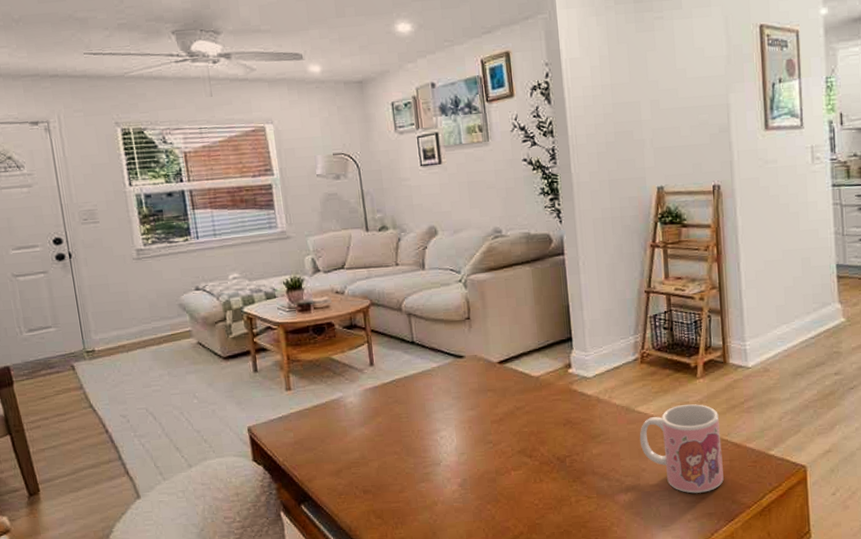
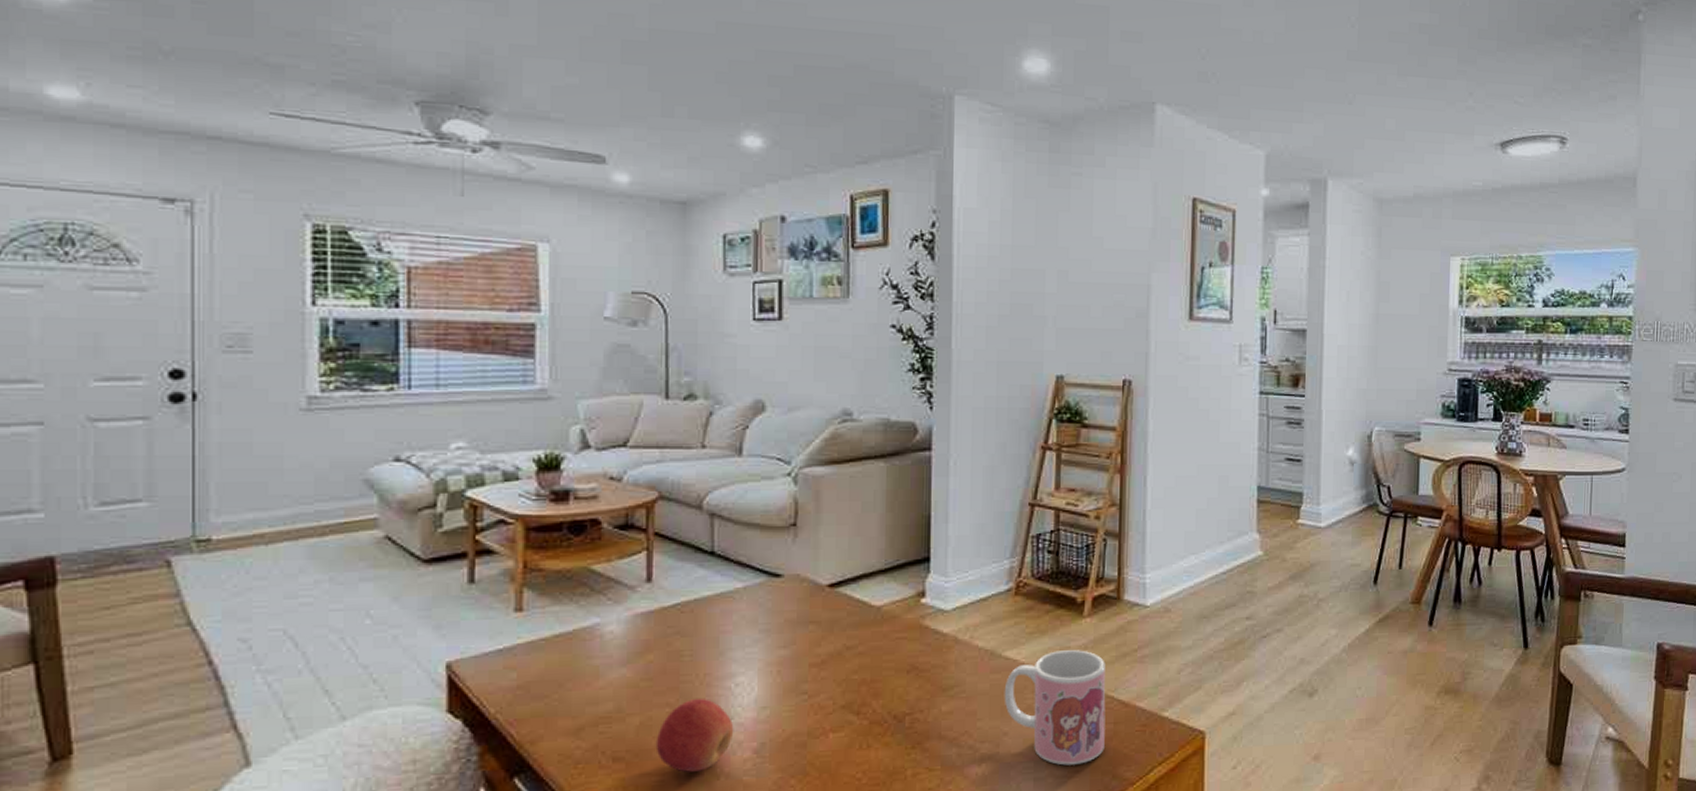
apple: none [390,448,444,500] -> present [655,699,734,772]

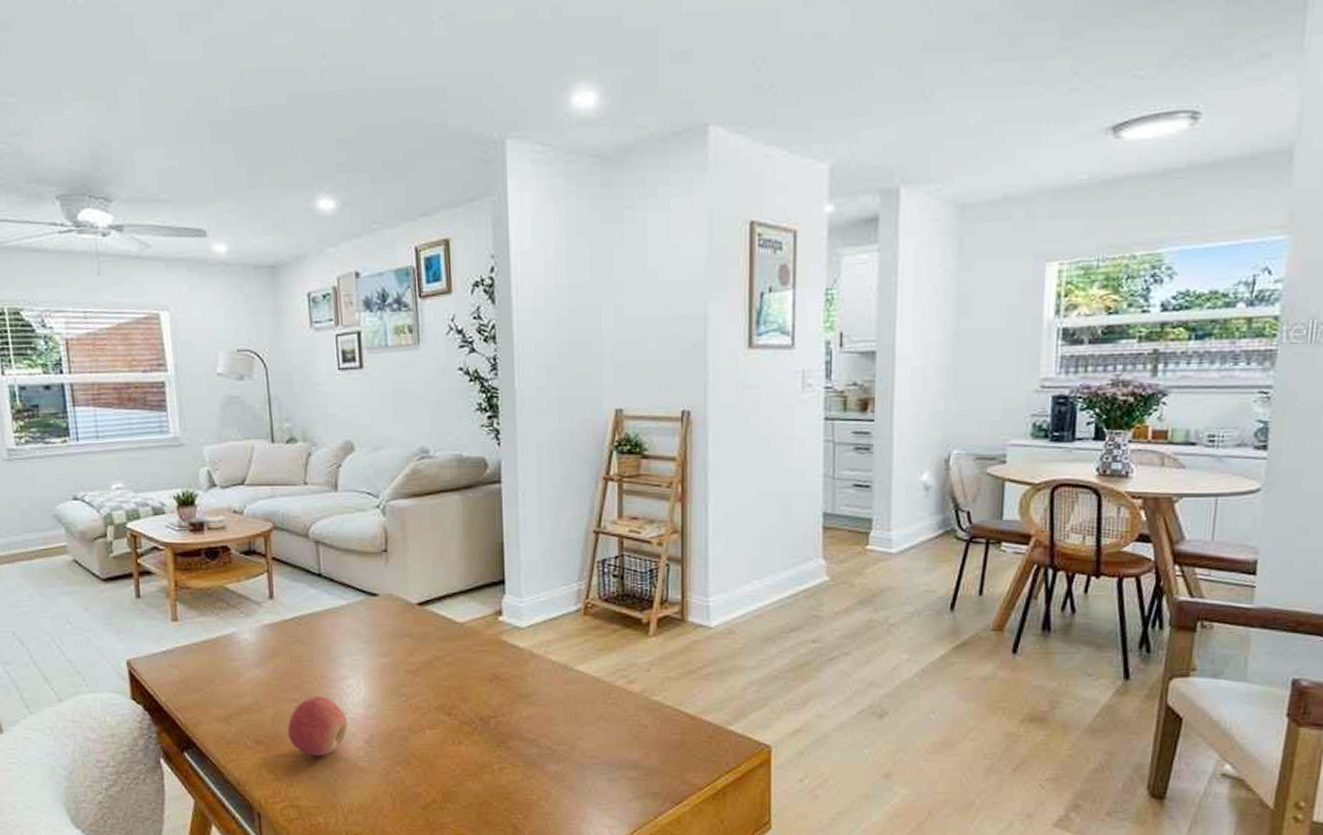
mug: present [1004,650,1106,766] -> none [577,666,673,769]

